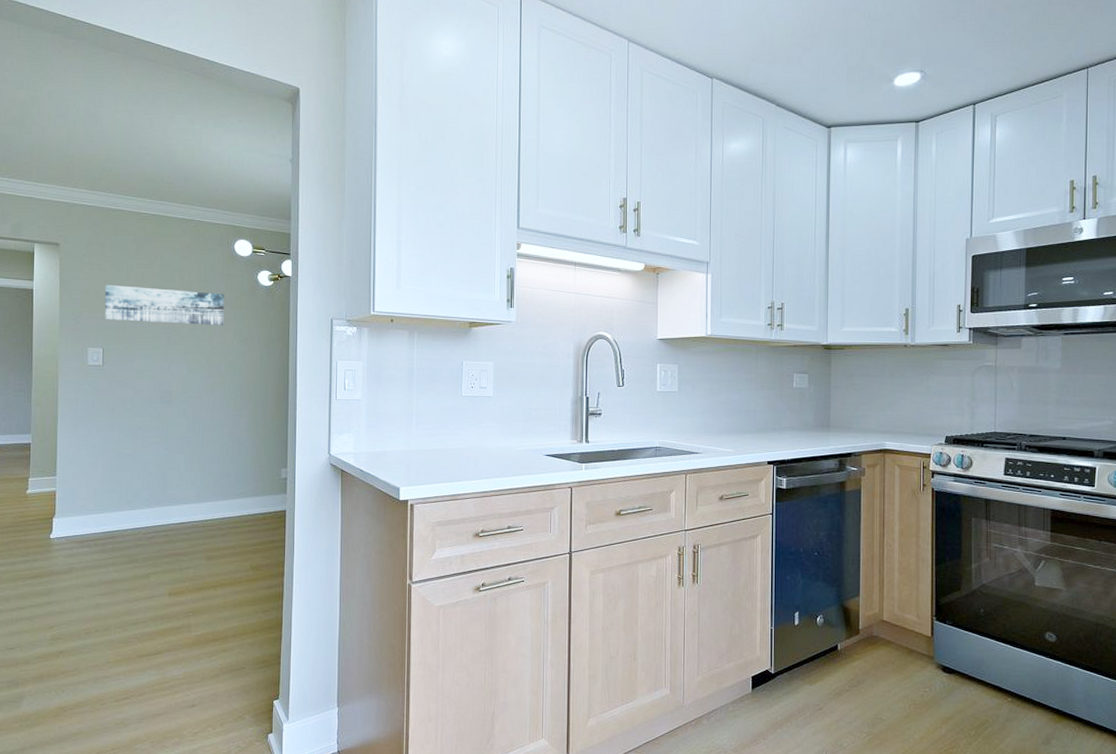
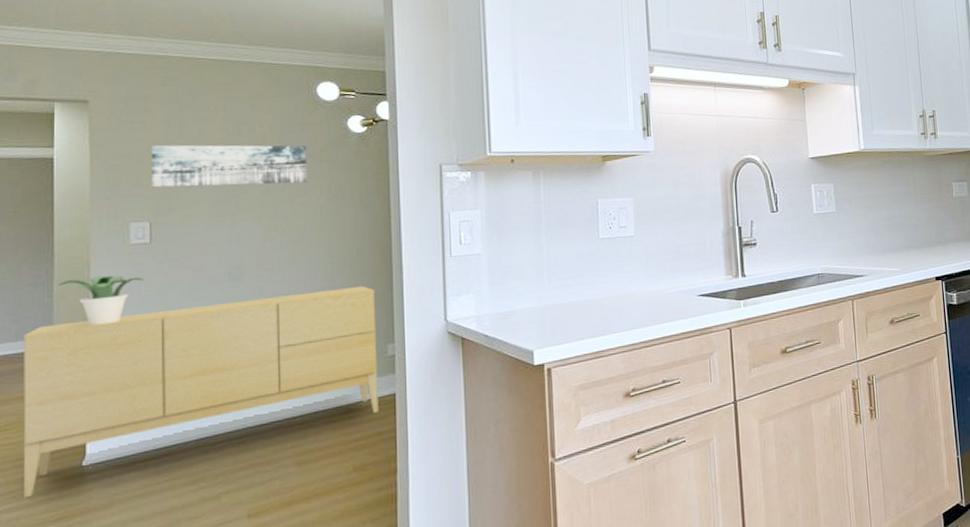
sideboard: none [9,417,274,558] -> present [23,285,379,498]
potted plant: none [35,388,98,428] -> present [58,275,145,326]

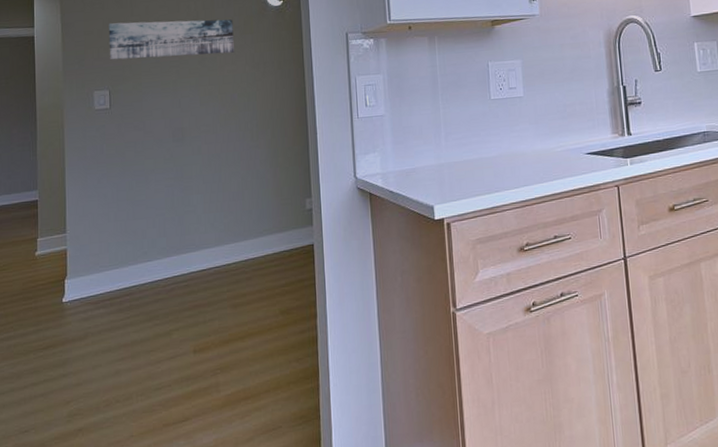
sideboard: present [23,285,379,498] -> none [15,145,300,329]
potted plant: present [58,275,145,326] -> none [40,137,107,181]

